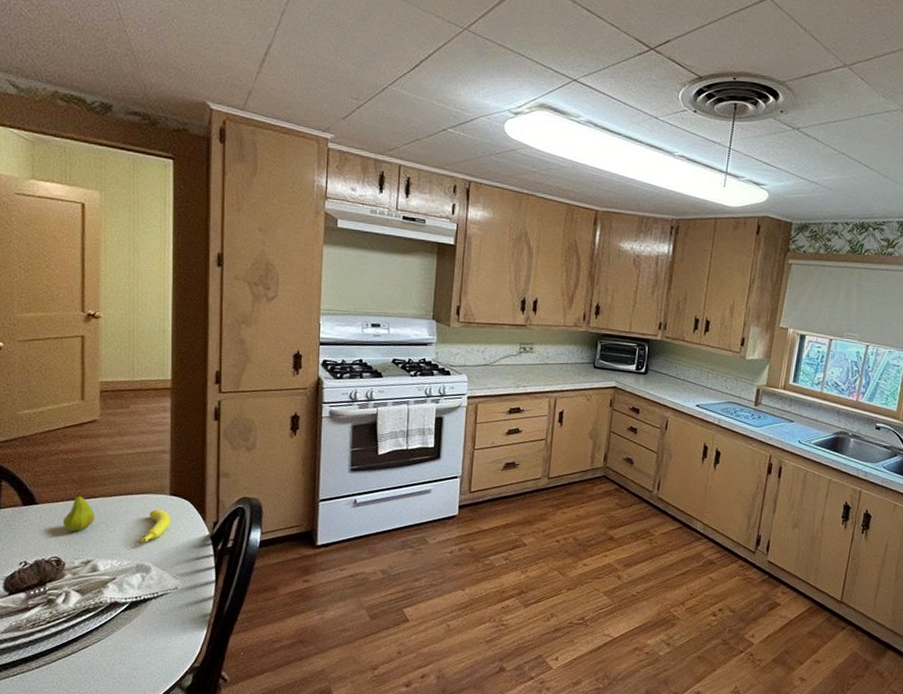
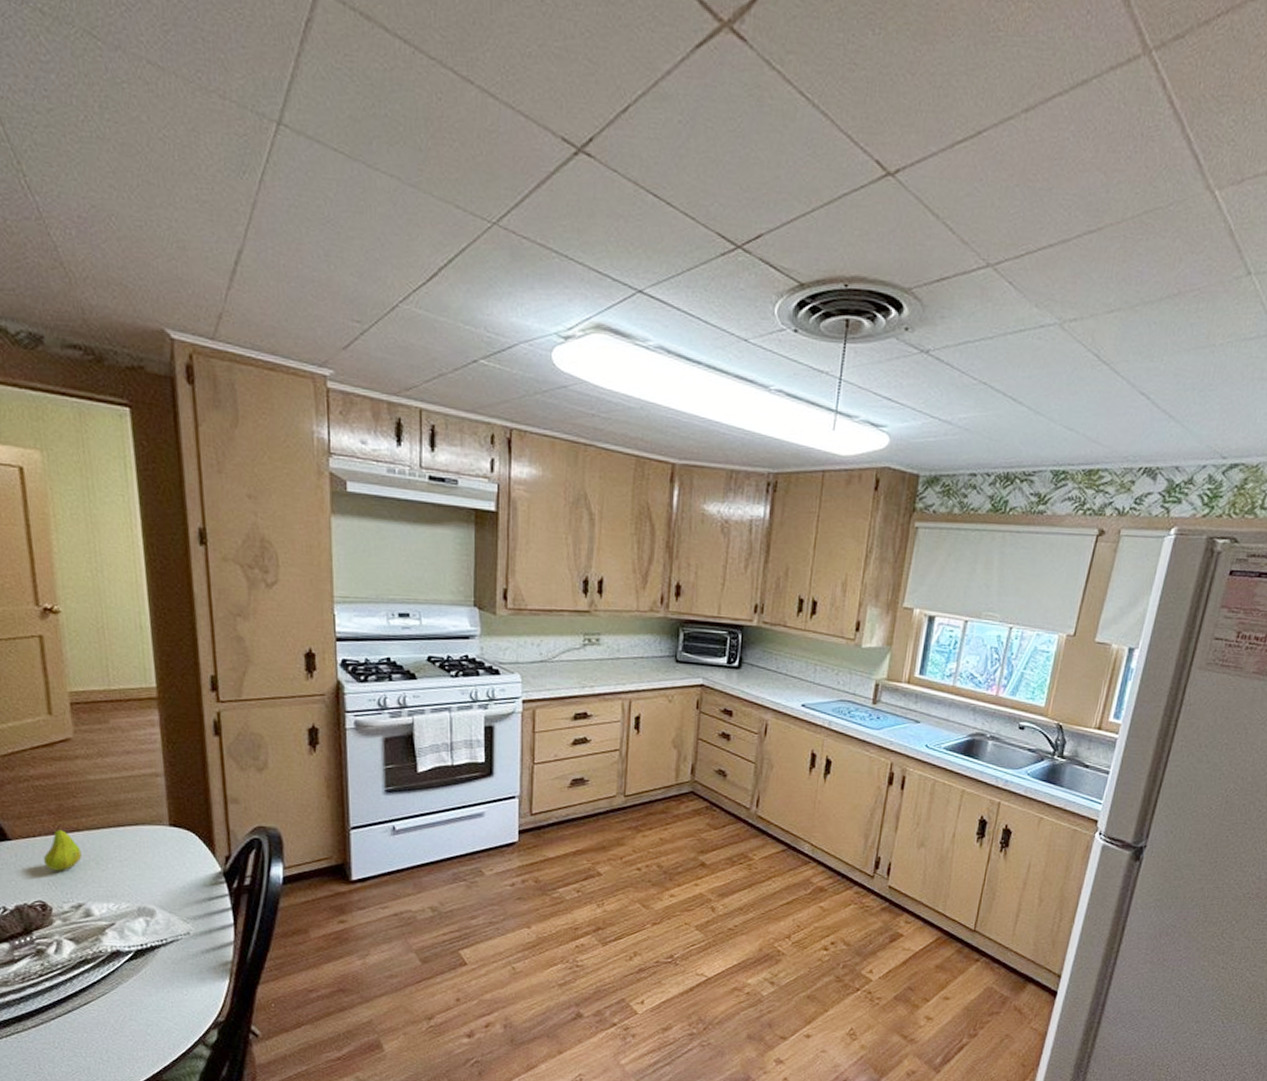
banana: present [140,508,172,543] -> none [138,842,175,882]

